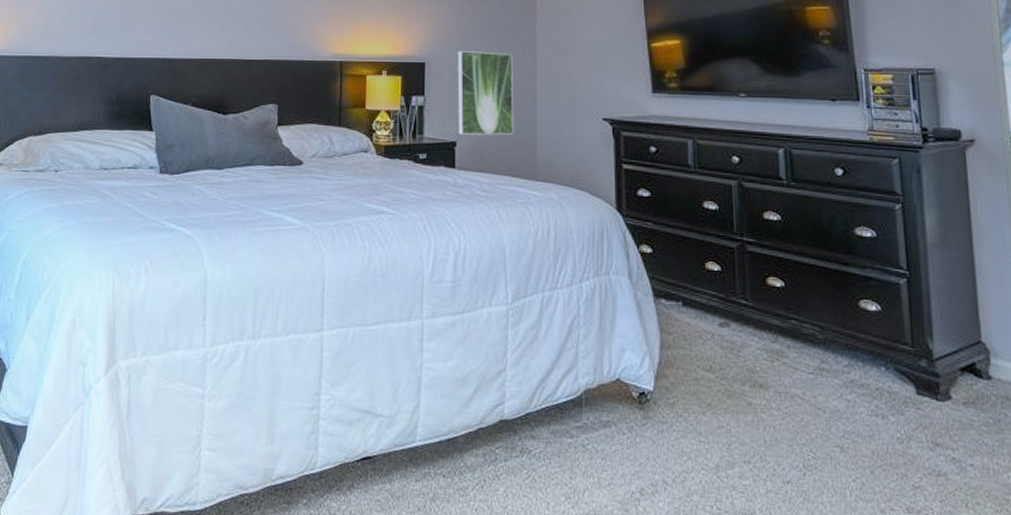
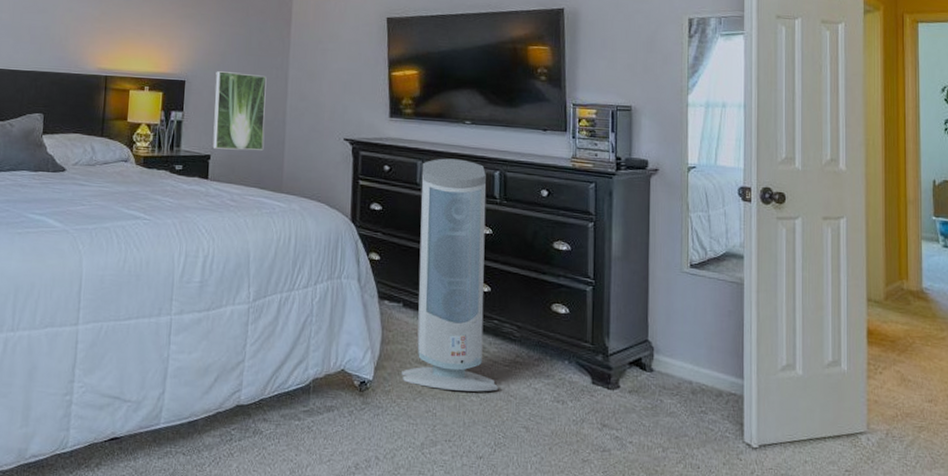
air purifier: none [687,136,802,405] -> present [402,158,498,392]

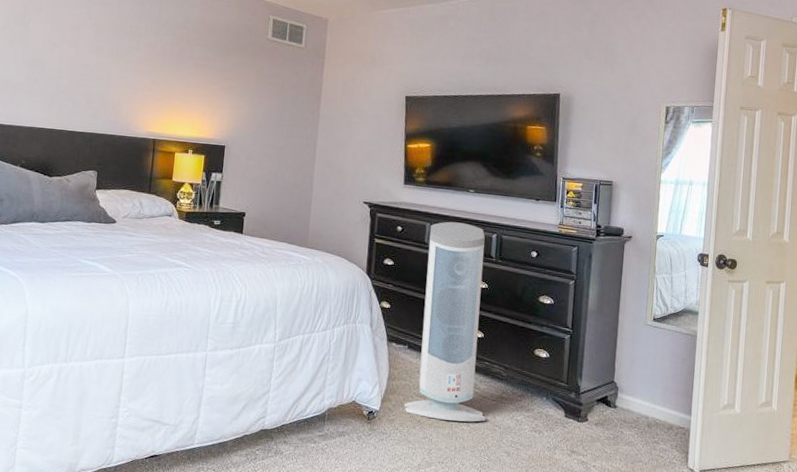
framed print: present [212,71,267,150] -> none [247,138,298,210]

